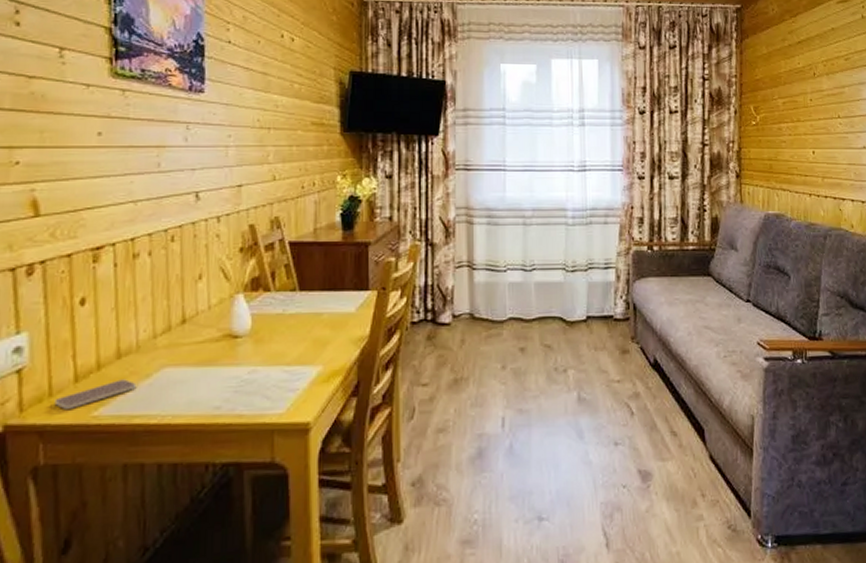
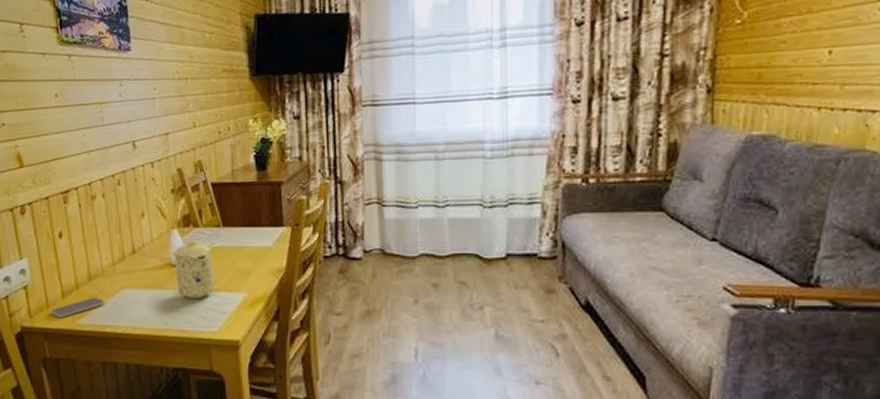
mug: none [235,306,285,376] -> present [173,240,215,299]

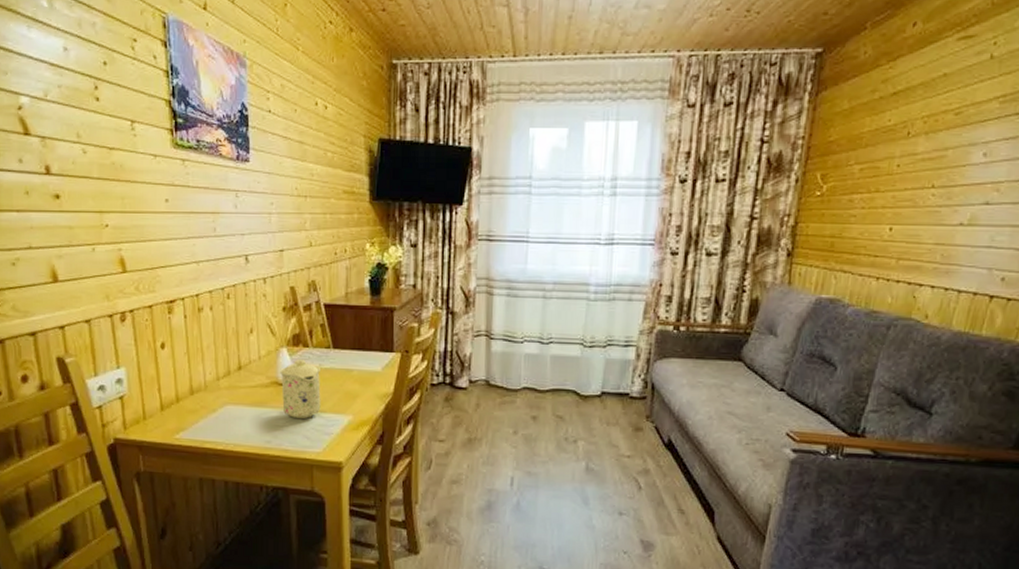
smartphone: present [51,297,105,317] -> none [148,411,206,431]

